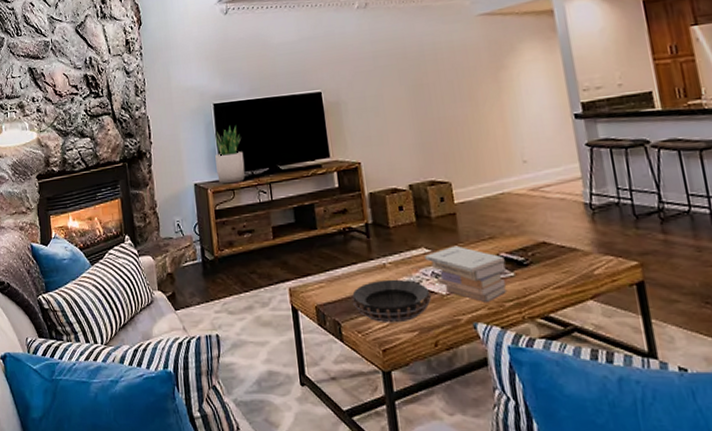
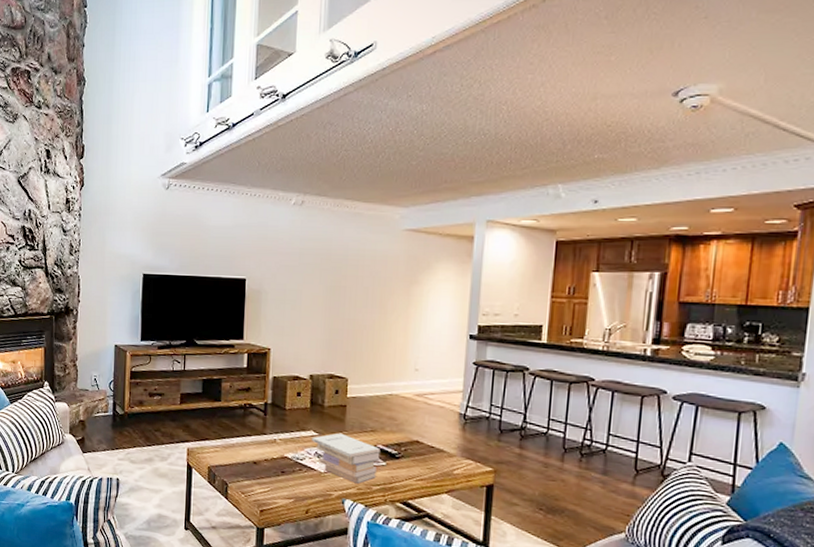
planter: present [214,125,245,183] -> none [137,296,165,349]
decorative bowl: present [351,279,432,323] -> none [241,452,311,491]

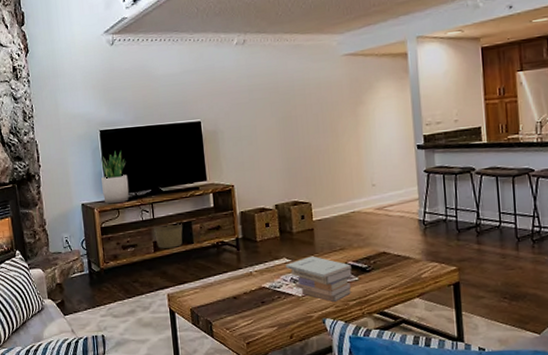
planter: none [137,296,165,349] -> present [101,150,129,203]
basket: none [183,377,213,403] -> present [154,221,183,249]

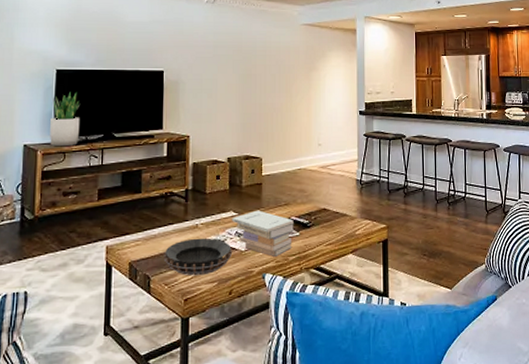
basket: present [154,221,183,249] -> none [101,169,133,197]
decorative bowl: none [221,284,290,321] -> present [163,238,233,276]

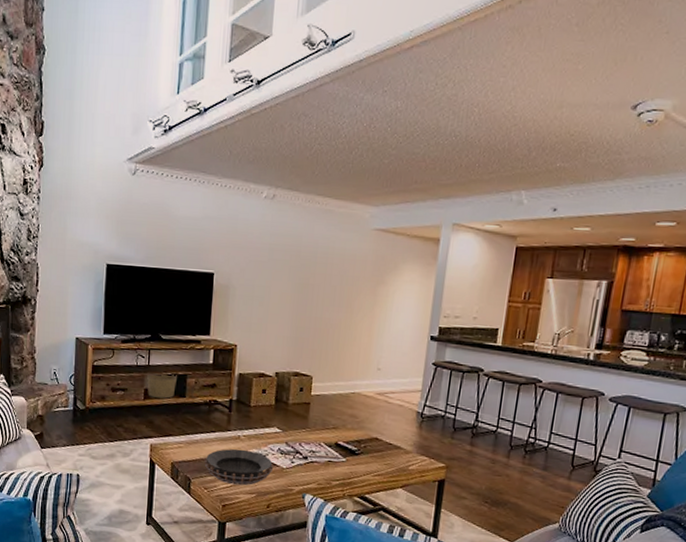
planter: present [50,91,81,146] -> none [100,288,130,343]
basket: none [101,169,133,197] -> present [147,372,178,399]
books: present [232,210,294,257] -> none [275,429,341,479]

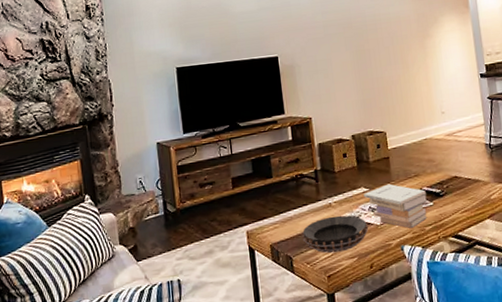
basket: present [147,372,178,399] -> none [232,155,262,185]
books: none [275,429,341,479] -> present [364,183,427,228]

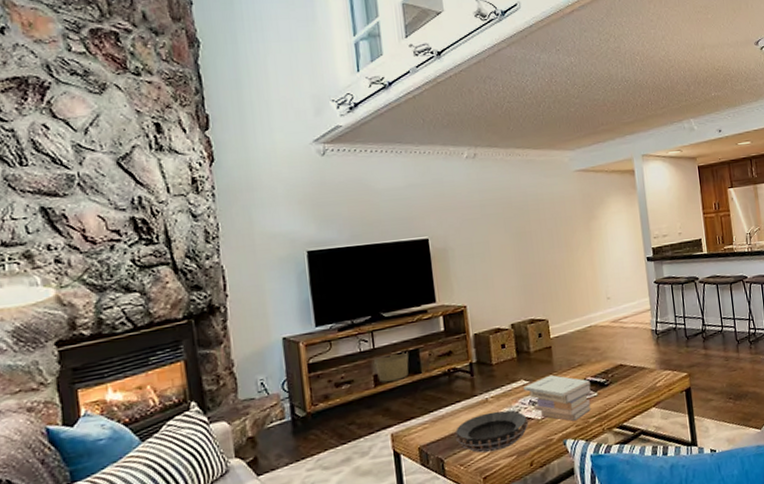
basket: none [232,155,262,185] -> present [374,349,409,383]

